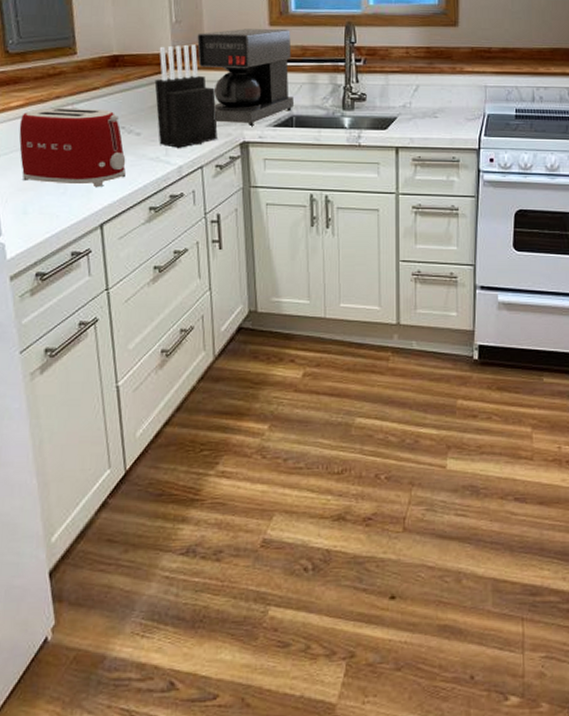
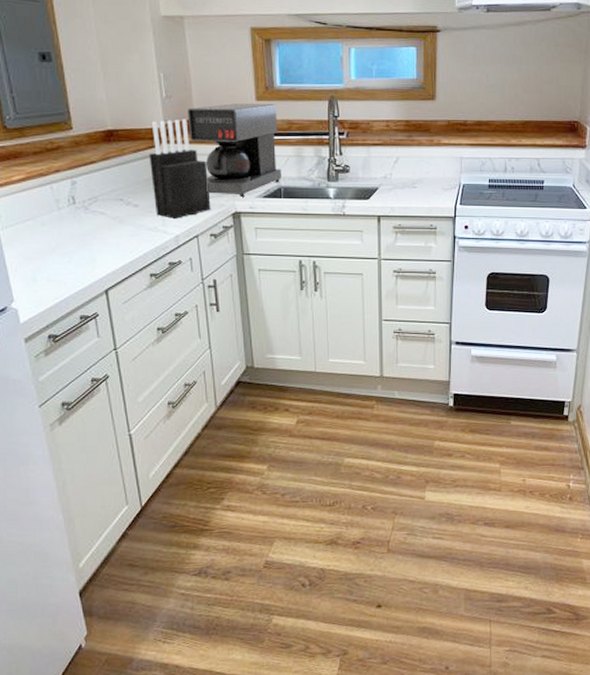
toaster: present [19,107,127,188] -> none [22,181,127,256]

